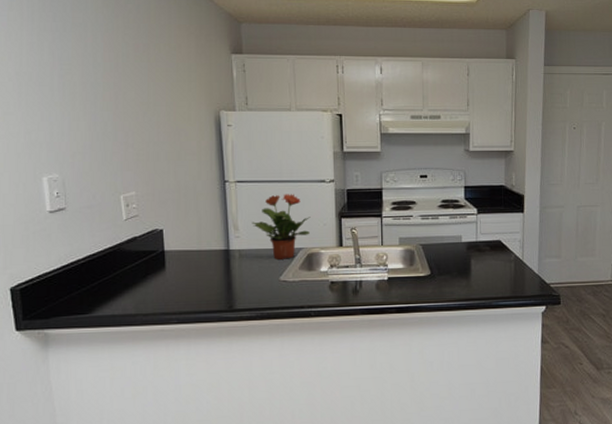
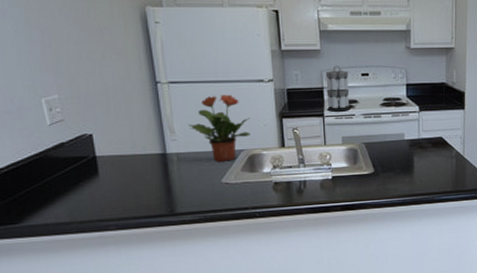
spice rack: none [385,167,408,213] -> present [325,65,351,112]

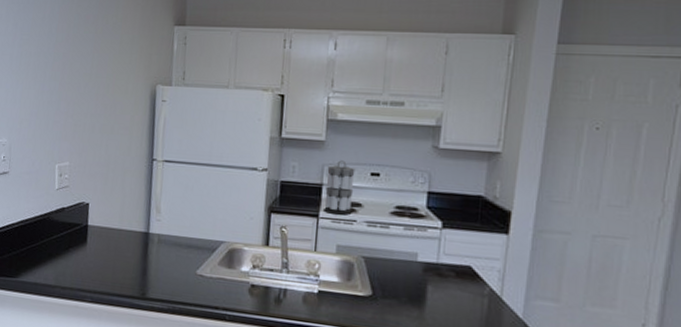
potted plant: present [188,94,251,162] -> none [174,178,237,252]

